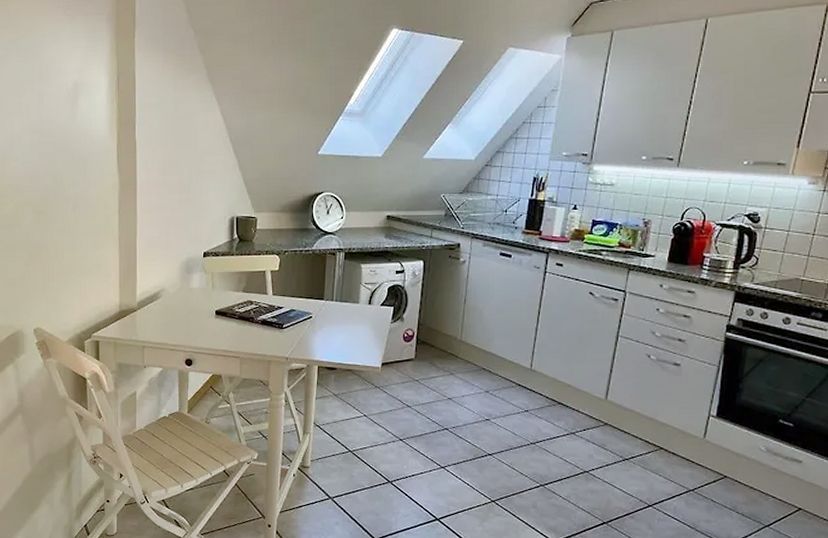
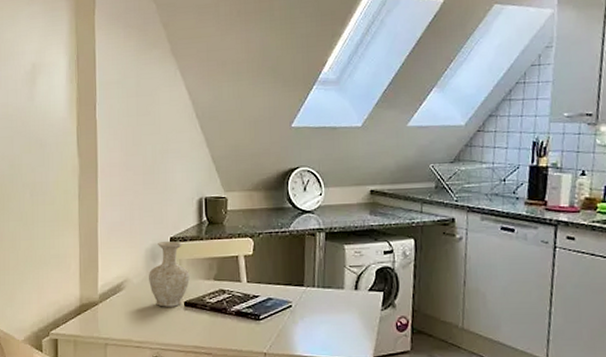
vase: none [183,256,221,315] -> present [149,241,190,307]

